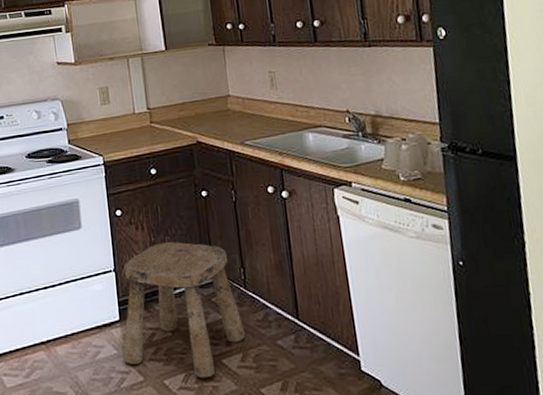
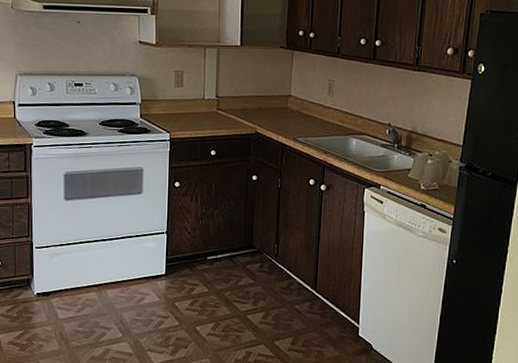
stool: present [123,242,246,379] -> none [164,215,271,329]

